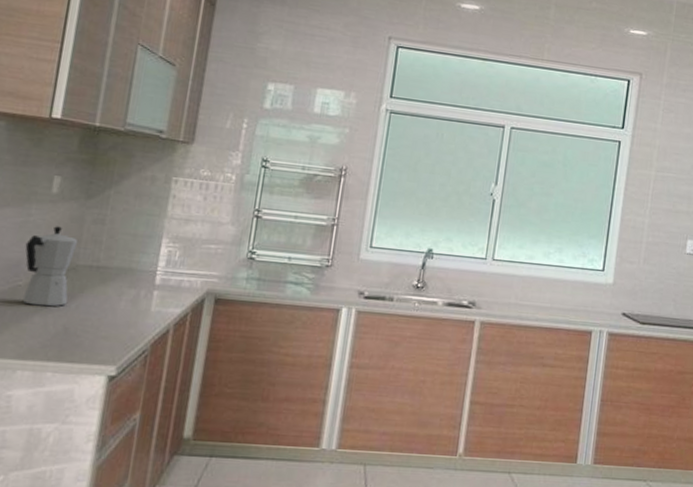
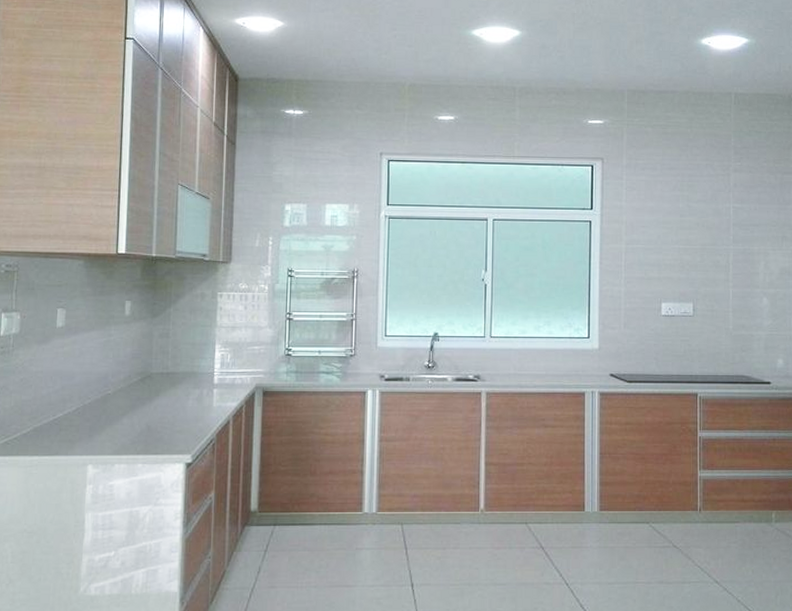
moka pot: present [22,226,79,307] -> none [110,342,150,410]

